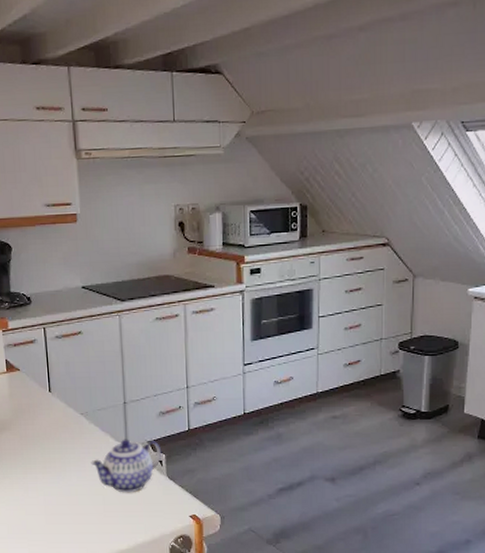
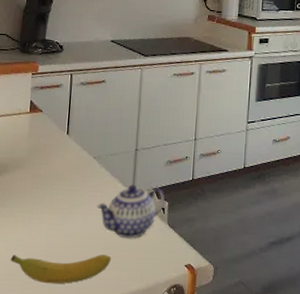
banana: none [11,510,112,540] -> present [10,255,111,284]

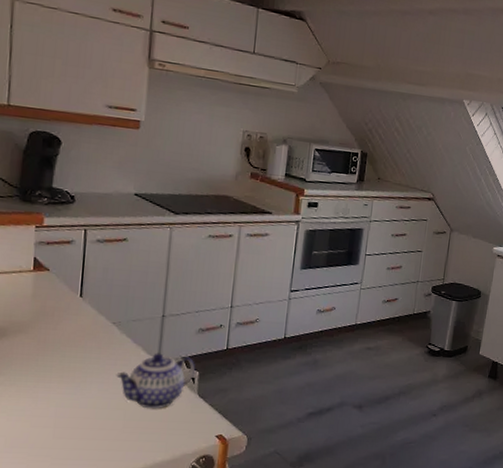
banana: present [10,255,111,284] -> none [11,426,132,457]

